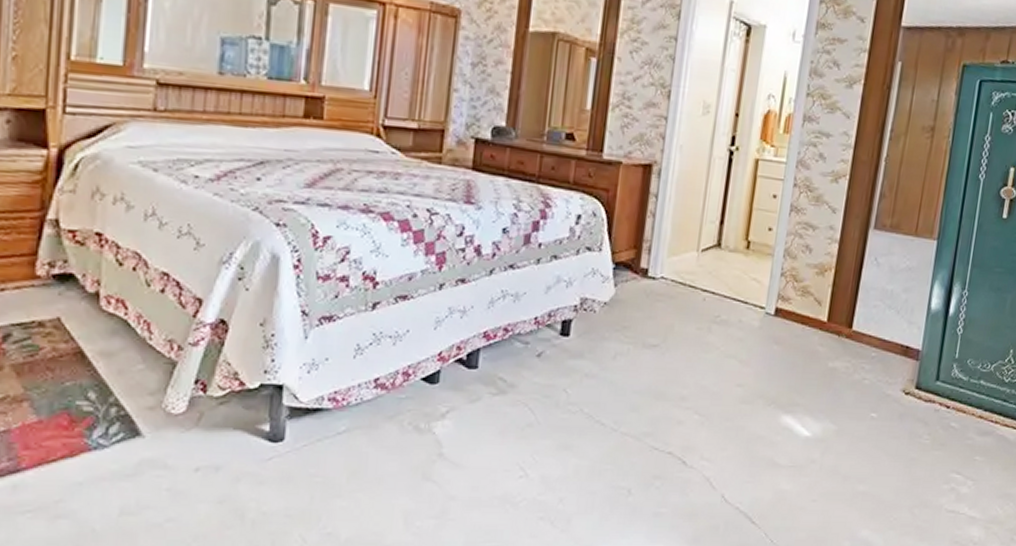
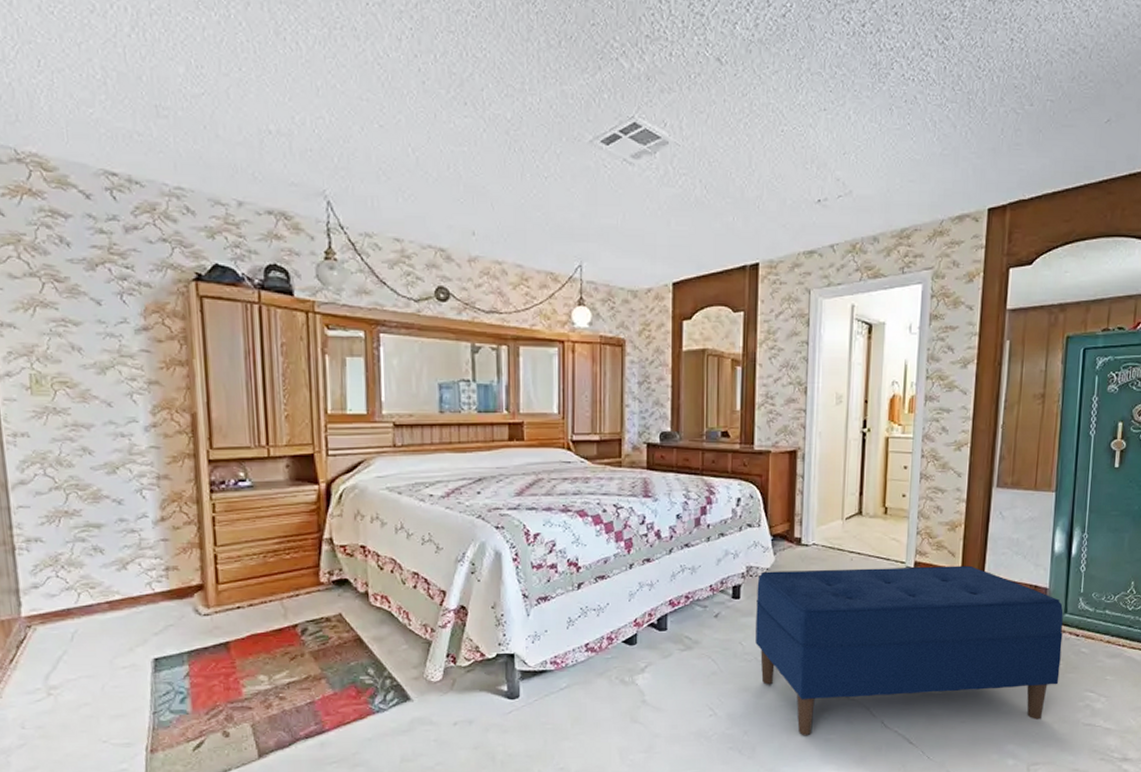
bench: none [583,305,935,508] -> present [755,565,1064,736]

